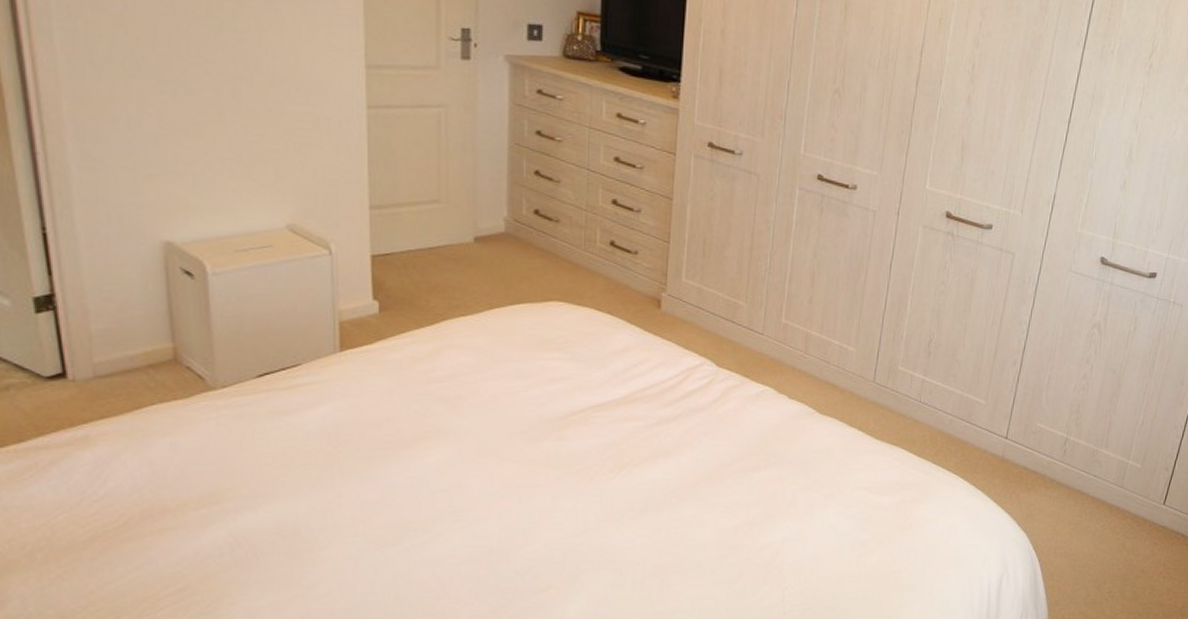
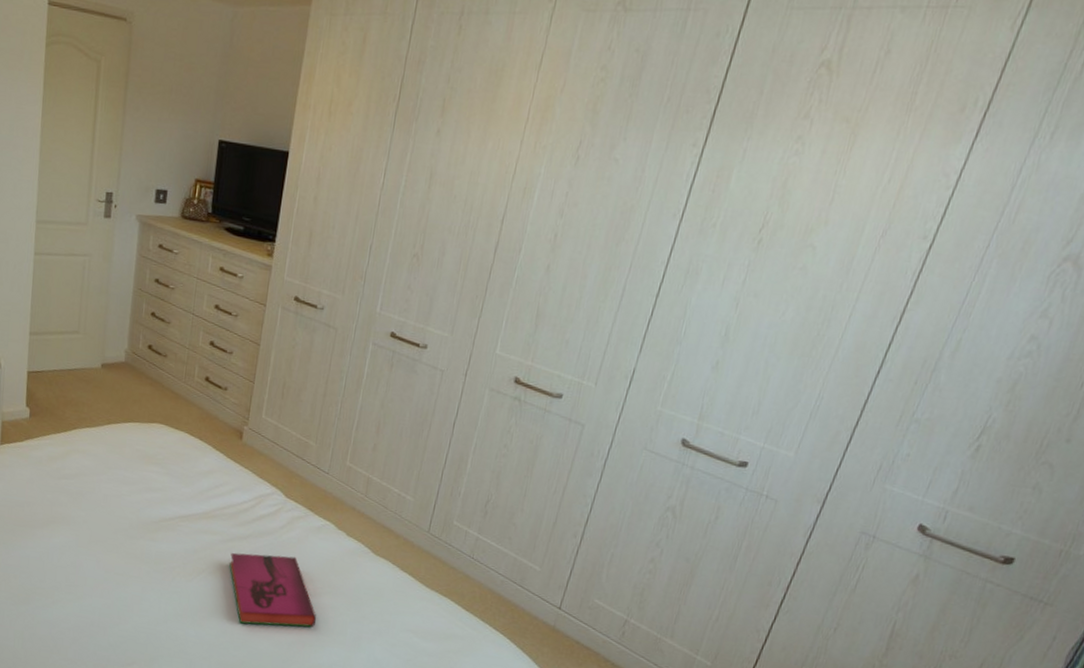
hardback book: none [658,431,764,516] -> present [229,552,317,628]

